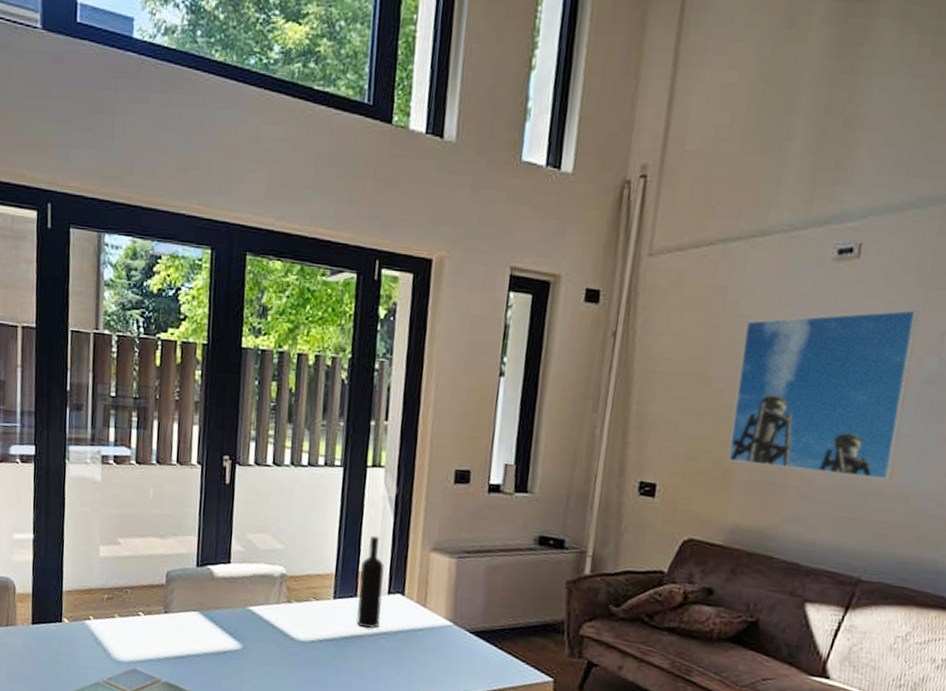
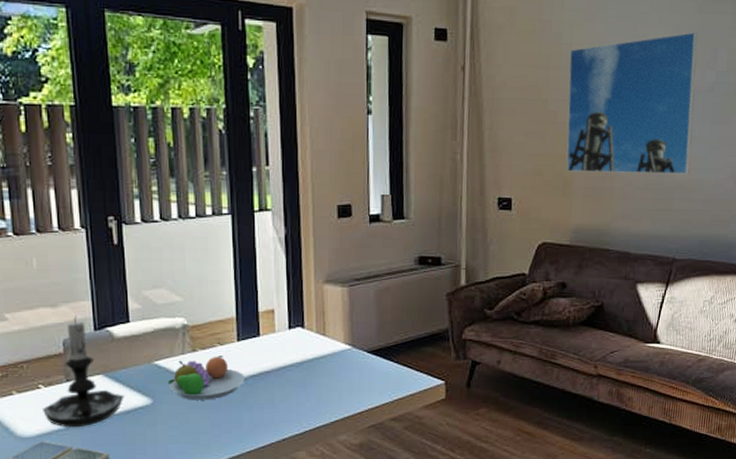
candle holder: none [139,548,216,661] -> present [43,315,124,428]
fruit bowl: none [259,609,337,656] -> present [168,356,245,401]
wine bottle: present [356,535,384,629] -> none [259,276,285,364]

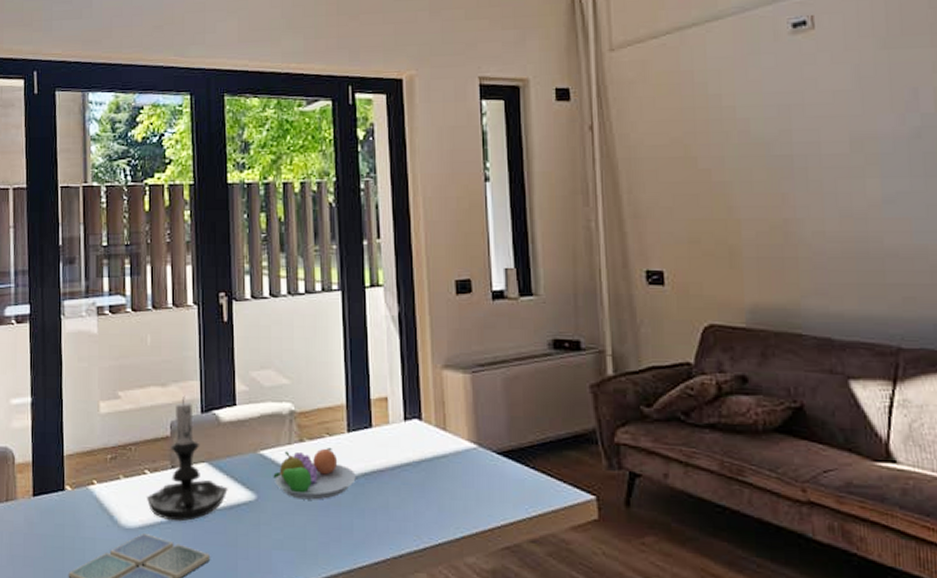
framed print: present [566,32,698,175] -> none [719,70,904,240]

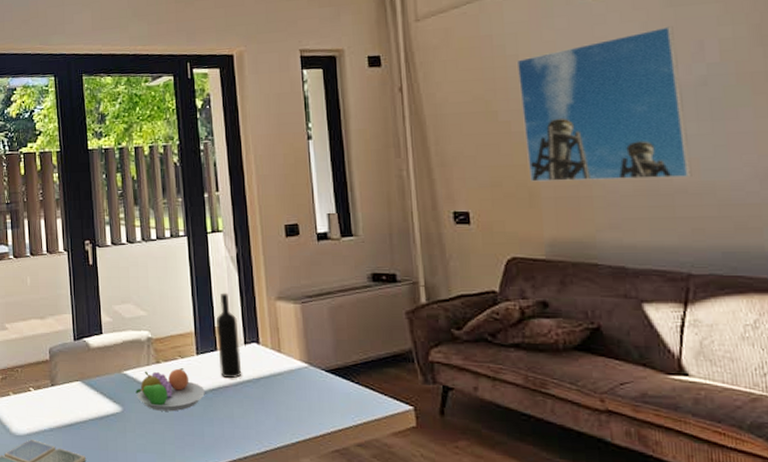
candle holder: present [147,395,228,522] -> none [32,326,98,430]
wine bottle: none [371,358,400,461] -> present [216,293,242,379]
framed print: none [719,70,904,240] -> present [516,26,692,182]

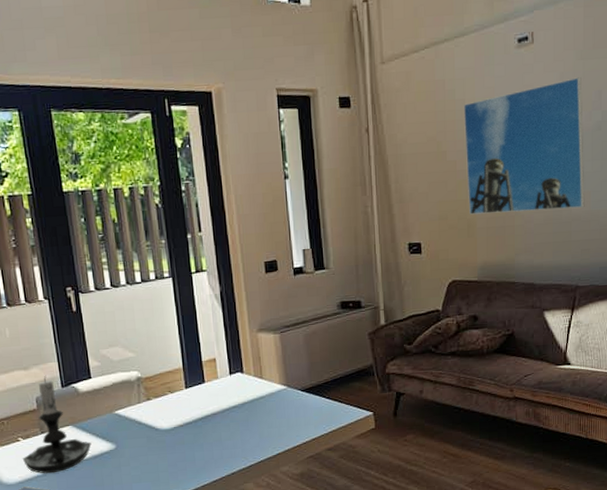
candle holder: none [32,326,98,430] -> present [23,375,92,474]
fruit bowl: present [135,368,205,412] -> none [128,402,195,444]
wine bottle: present [216,293,242,379] -> none [203,329,228,407]

